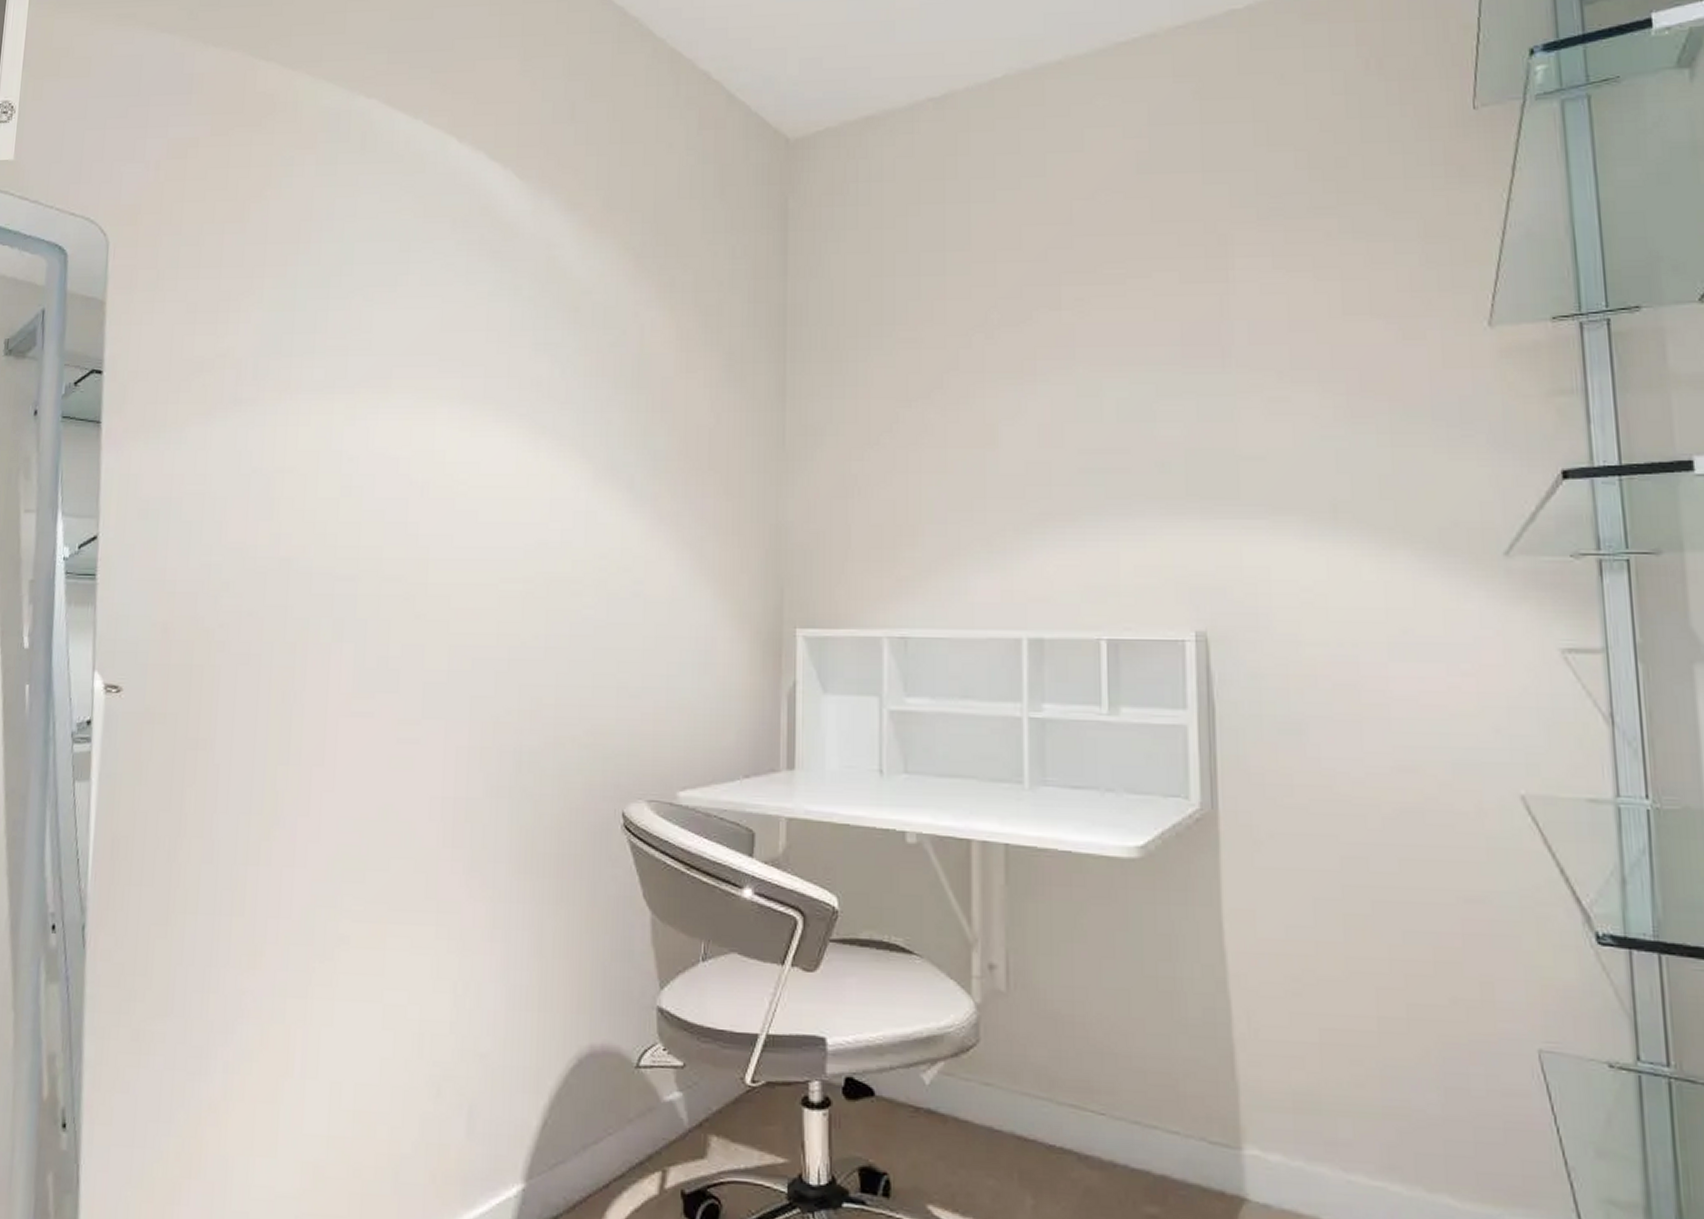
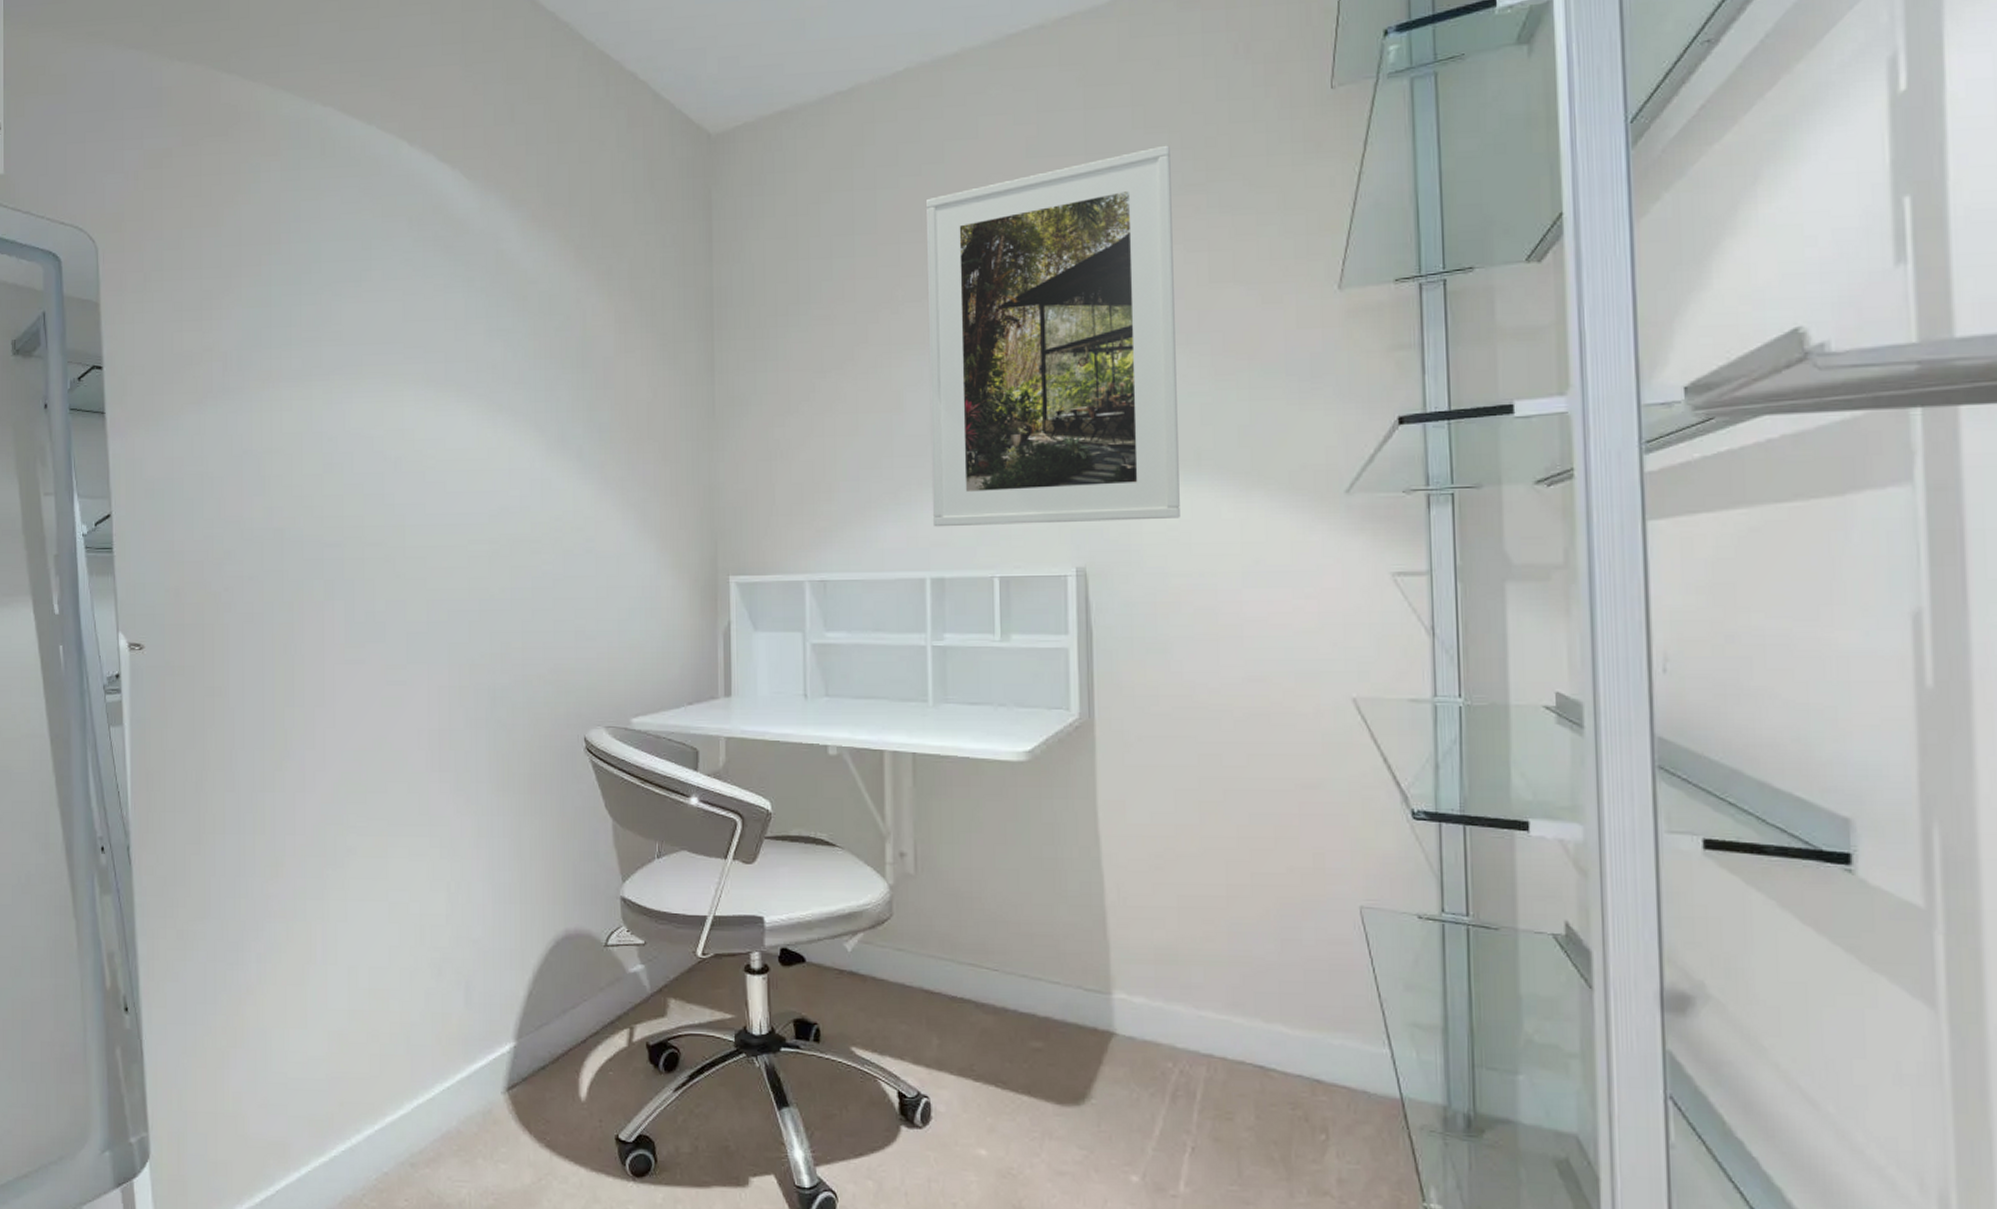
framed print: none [1025,164,1315,580] -> present [925,145,1180,527]

